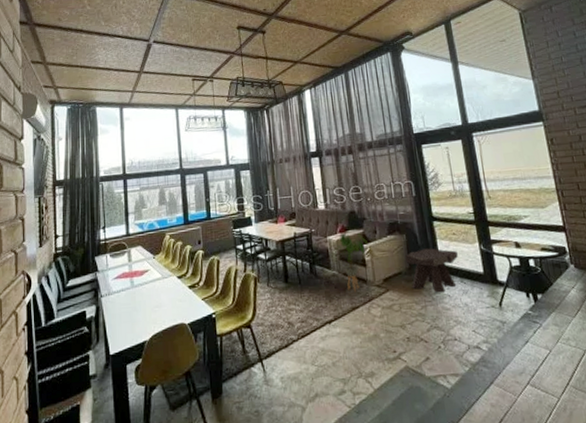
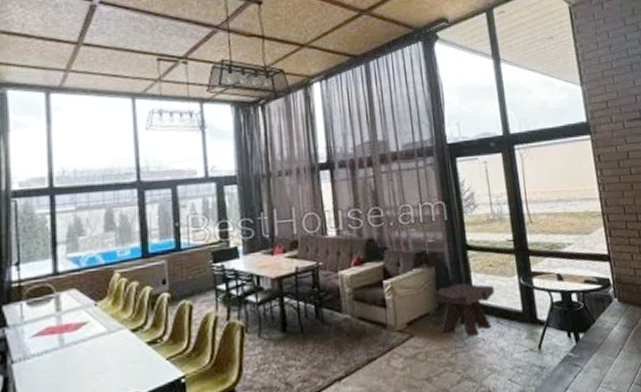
house plant: present [333,232,369,292] -> none [346,265,390,340]

